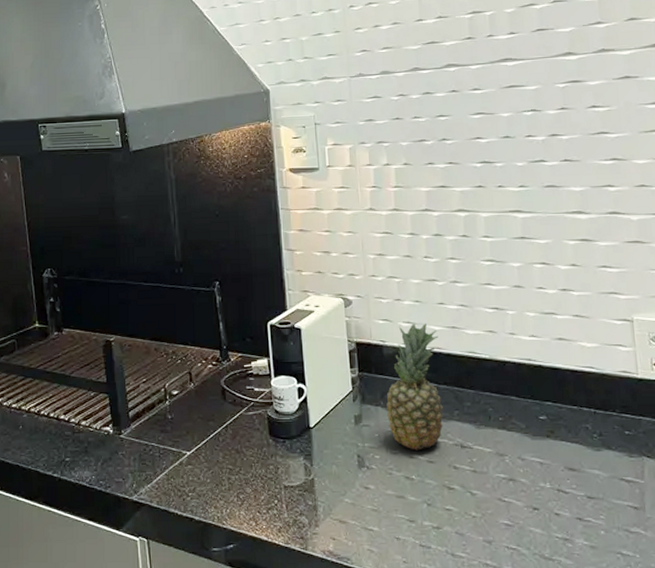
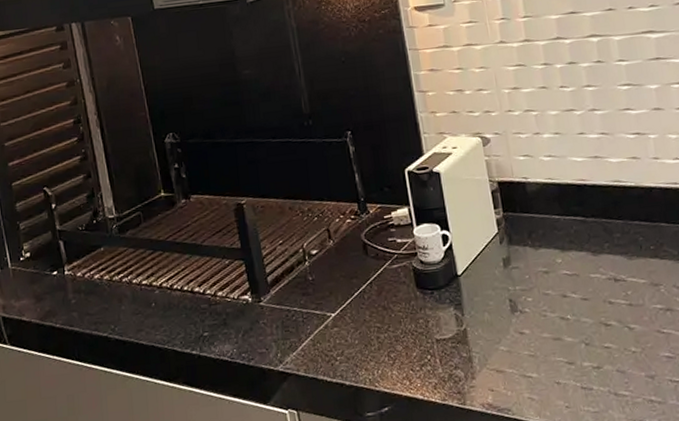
fruit: present [386,323,444,451] -> none [534,155,594,289]

